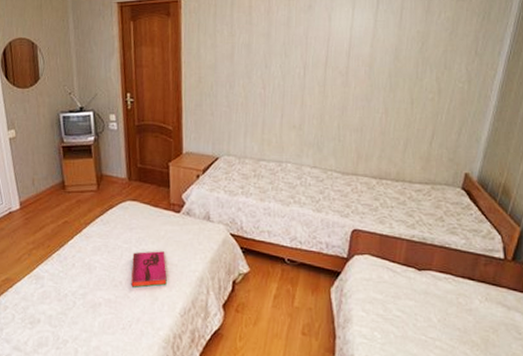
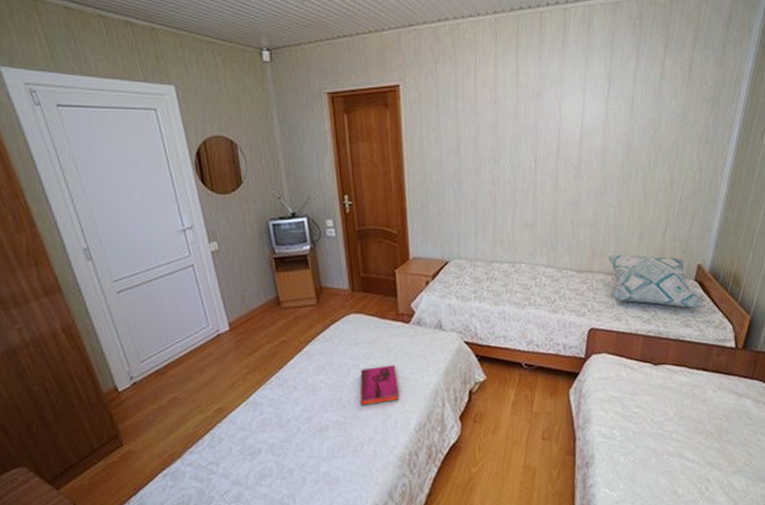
decorative pillow: none [371,159,471,216] -> present [606,254,704,308]

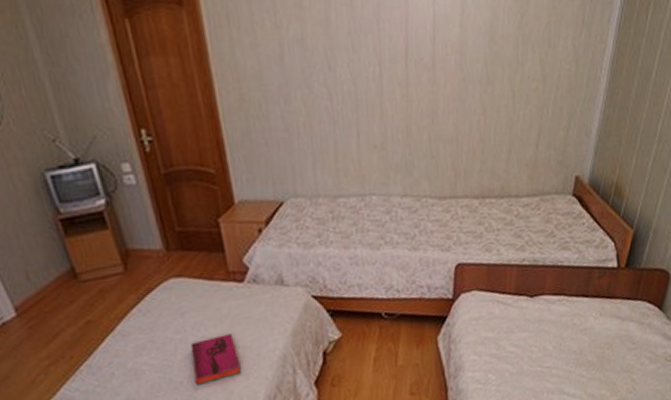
decorative pillow: present [606,254,704,308] -> none [471,170,583,229]

